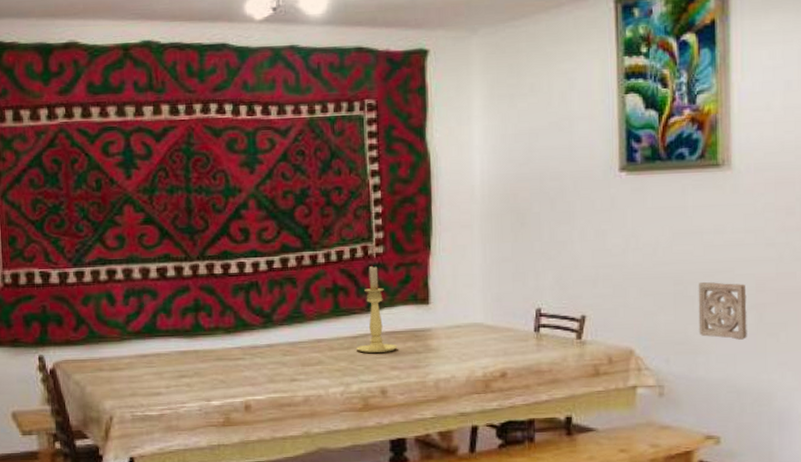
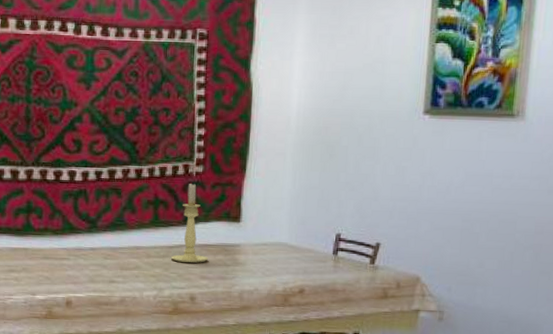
wall ornament: present [698,282,747,340] -> none [480,221,526,276]

